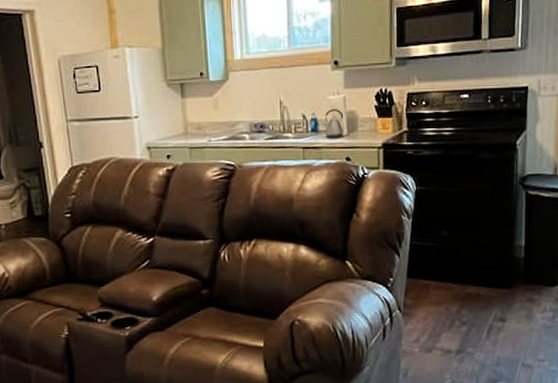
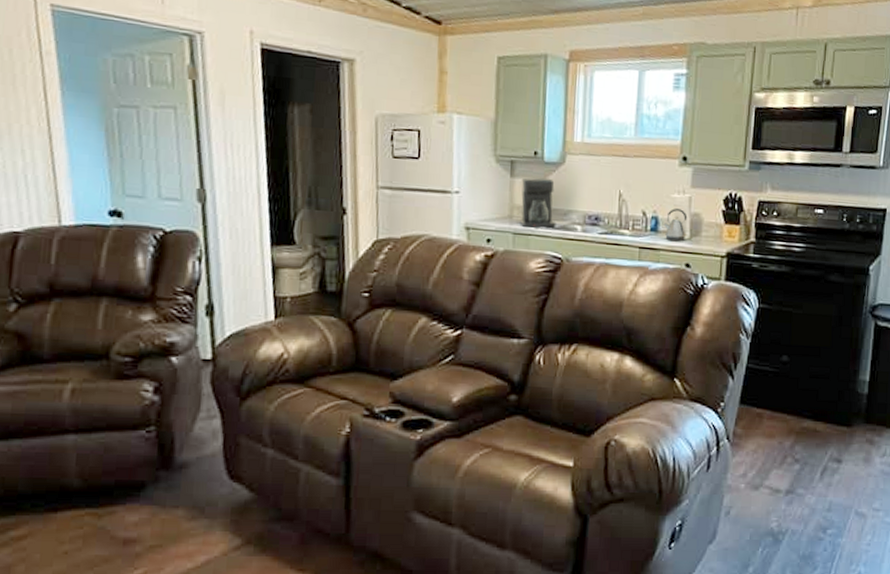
coffee maker: none [191,95,227,142] -> present [520,177,556,228]

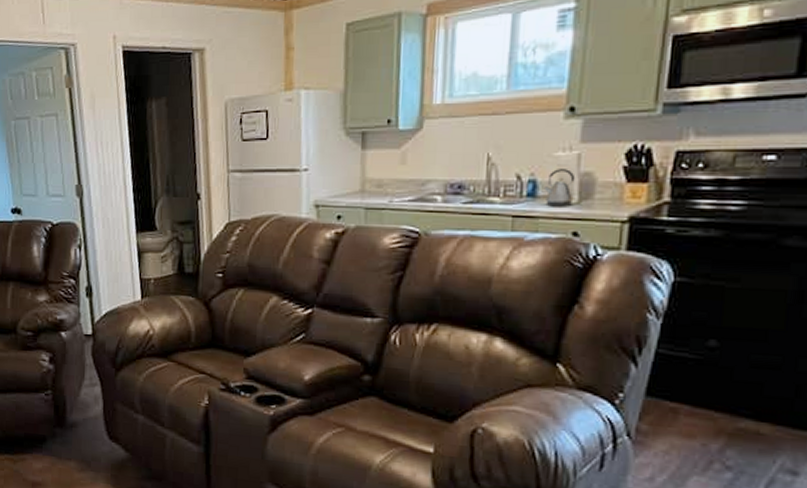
coffee maker: present [520,177,556,228] -> none [372,147,413,202]

